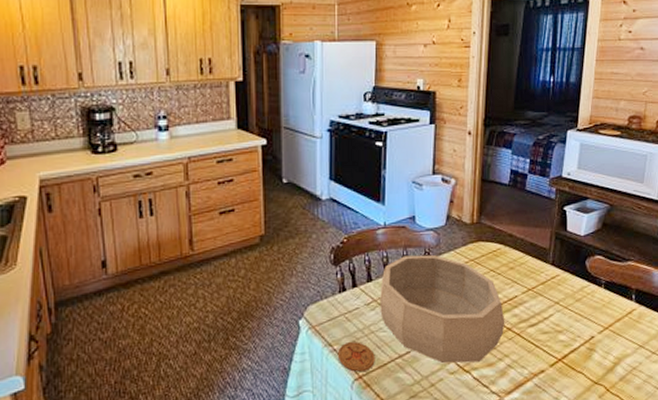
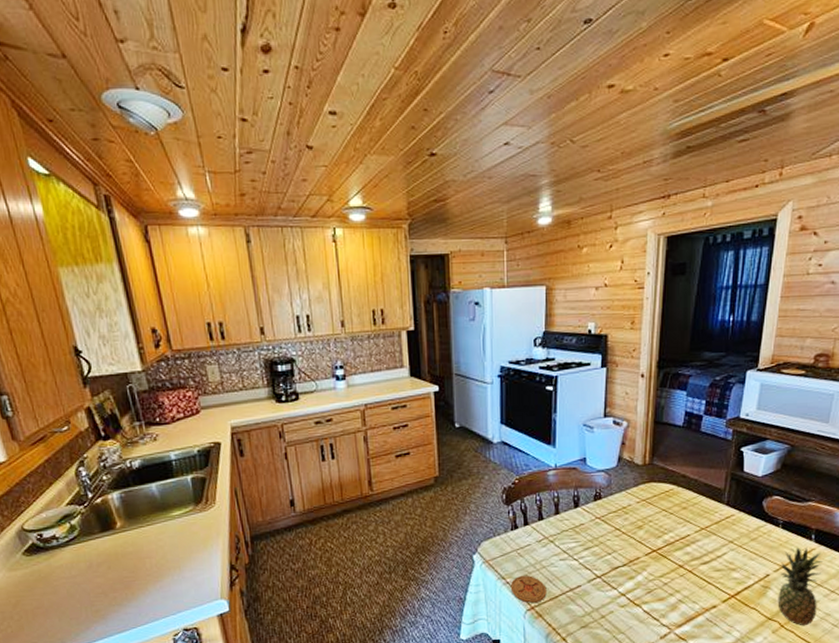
decorative bowl: present [380,254,505,364] -> none [551,495,677,597]
fruit: none [603,307,644,390] -> present [777,547,824,626]

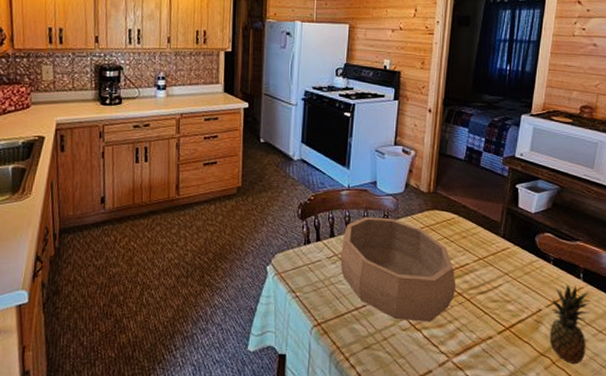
coaster: present [510,575,547,603] -> none [299,291,334,319]
decorative bowl: none [551,495,677,597] -> present [340,217,456,322]

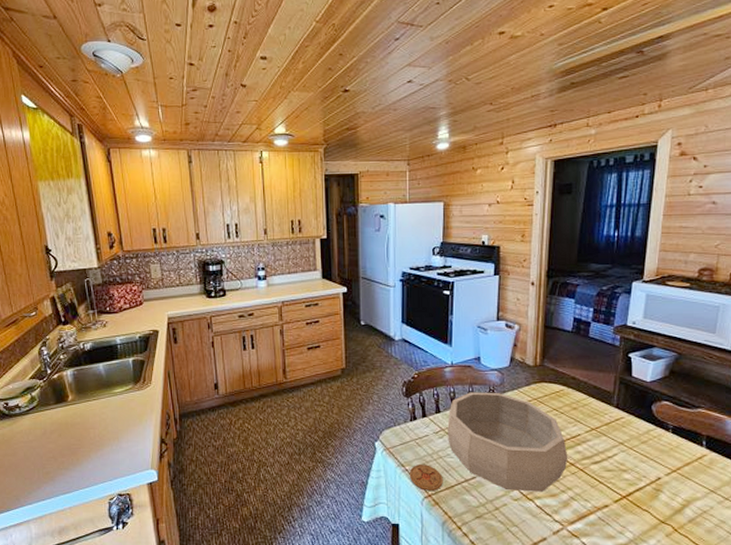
coaster: none [299,291,334,319] -> present [409,465,443,491]
fruit: present [549,285,592,365] -> none [670,452,716,532]

